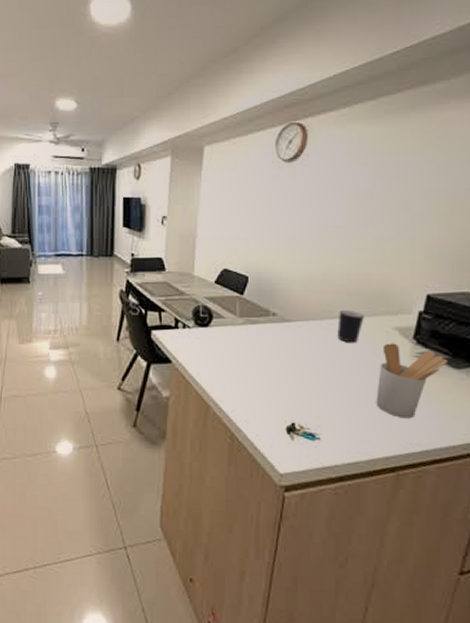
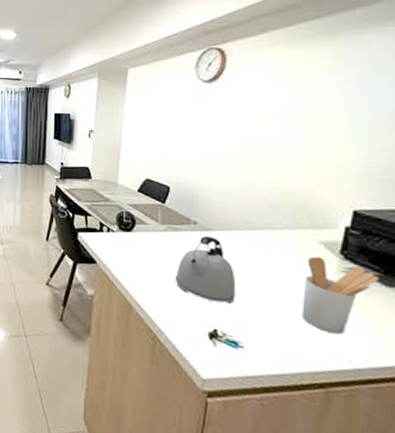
kettle: none [253,327,314,396] -> present [175,235,236,304]
mug: present [337,311,364,343] -> none [259,222,287,255]

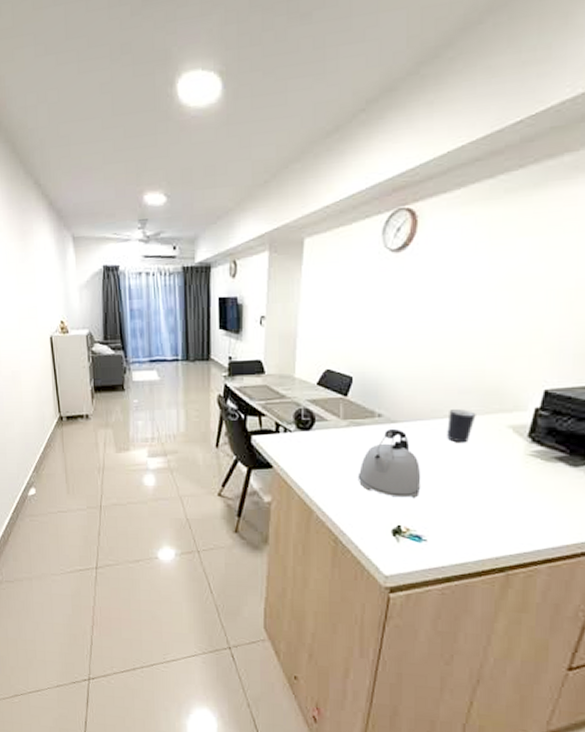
mug: none [259,222,287,255] -> present [447,409,476,443]
utensil holder: present [302,256,379,335] -> none [486,442,564,519]

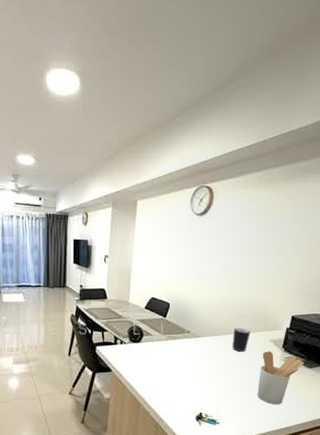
kettle: present [357,428,421,498] -> none [173,341,216,392]
utensil holder: none [486,442,564,519] -> present [257,351,304,405]

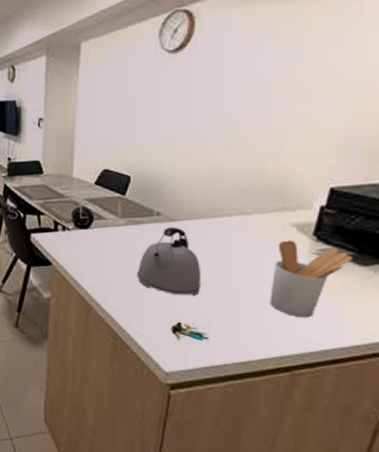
kettle: none [173,341,216,392] -> present [136,226,202,296]
mug: present [232,328,251,352] -> none [228,208,258,241]

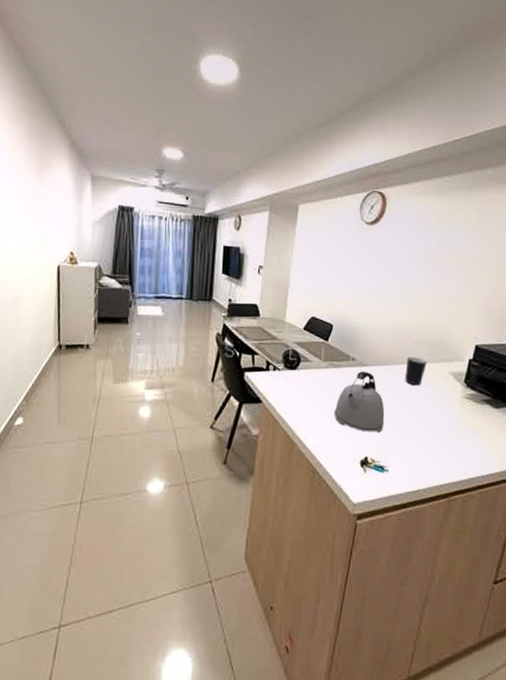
mug: none [228,208,258,241] -> present [405,357,427,386]
utensil holder: present [270,240,352,318] -> none [434,386,489,451]

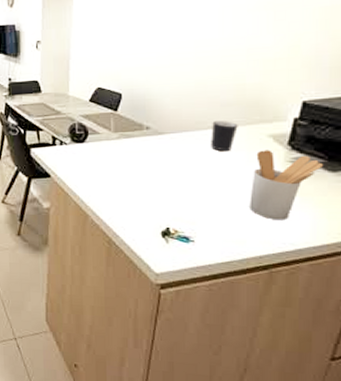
kettle: present [334,371,385,433] -> none [128,139,188,203]
utensil holder: none [434,386,489,451] -> present [250,150,323,220]

